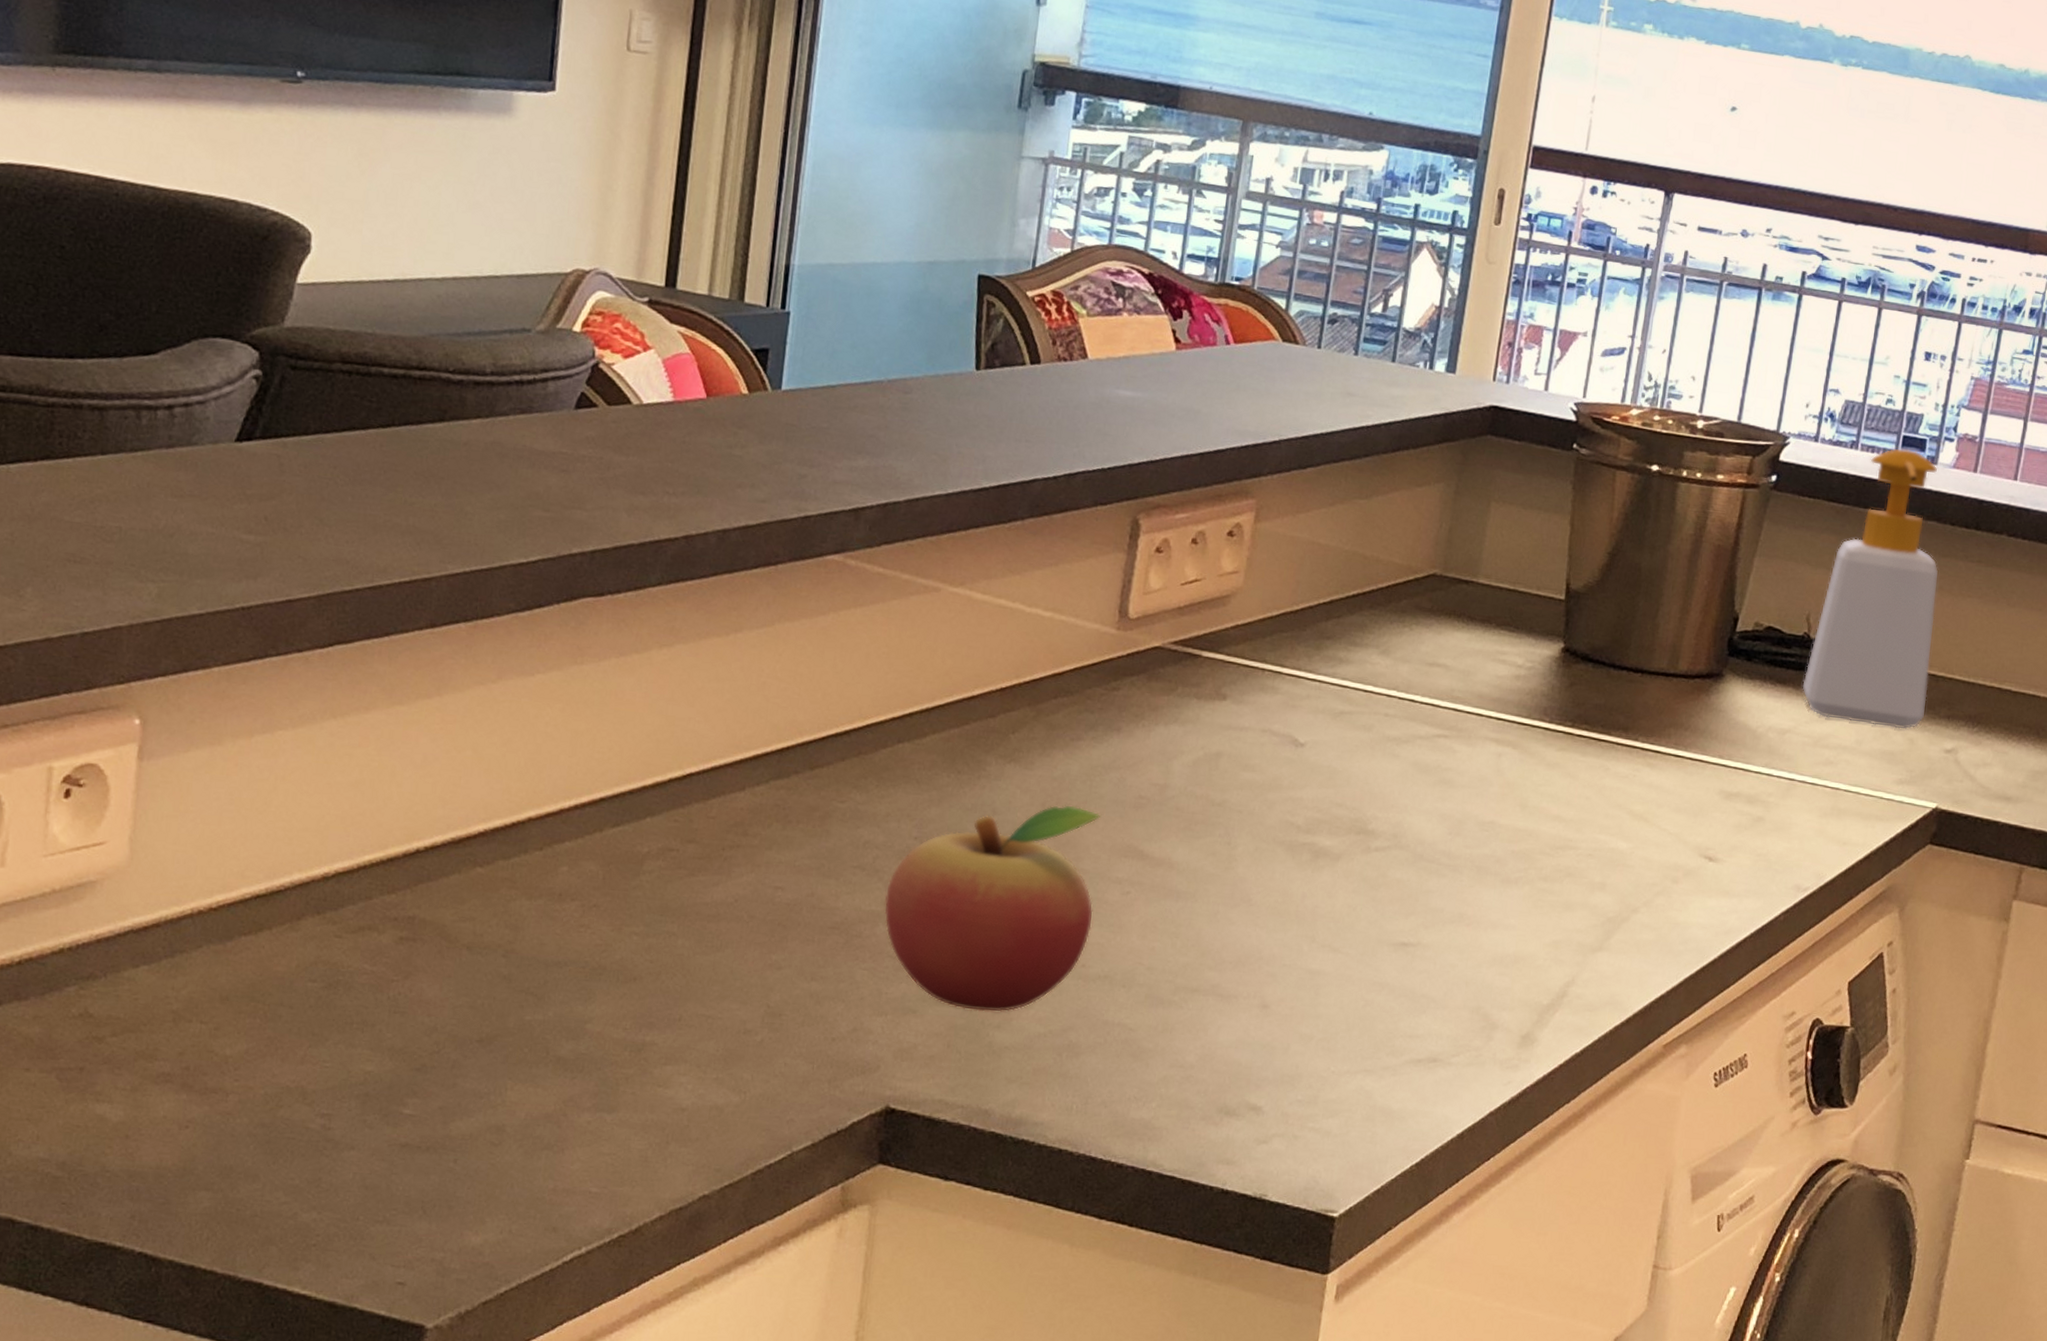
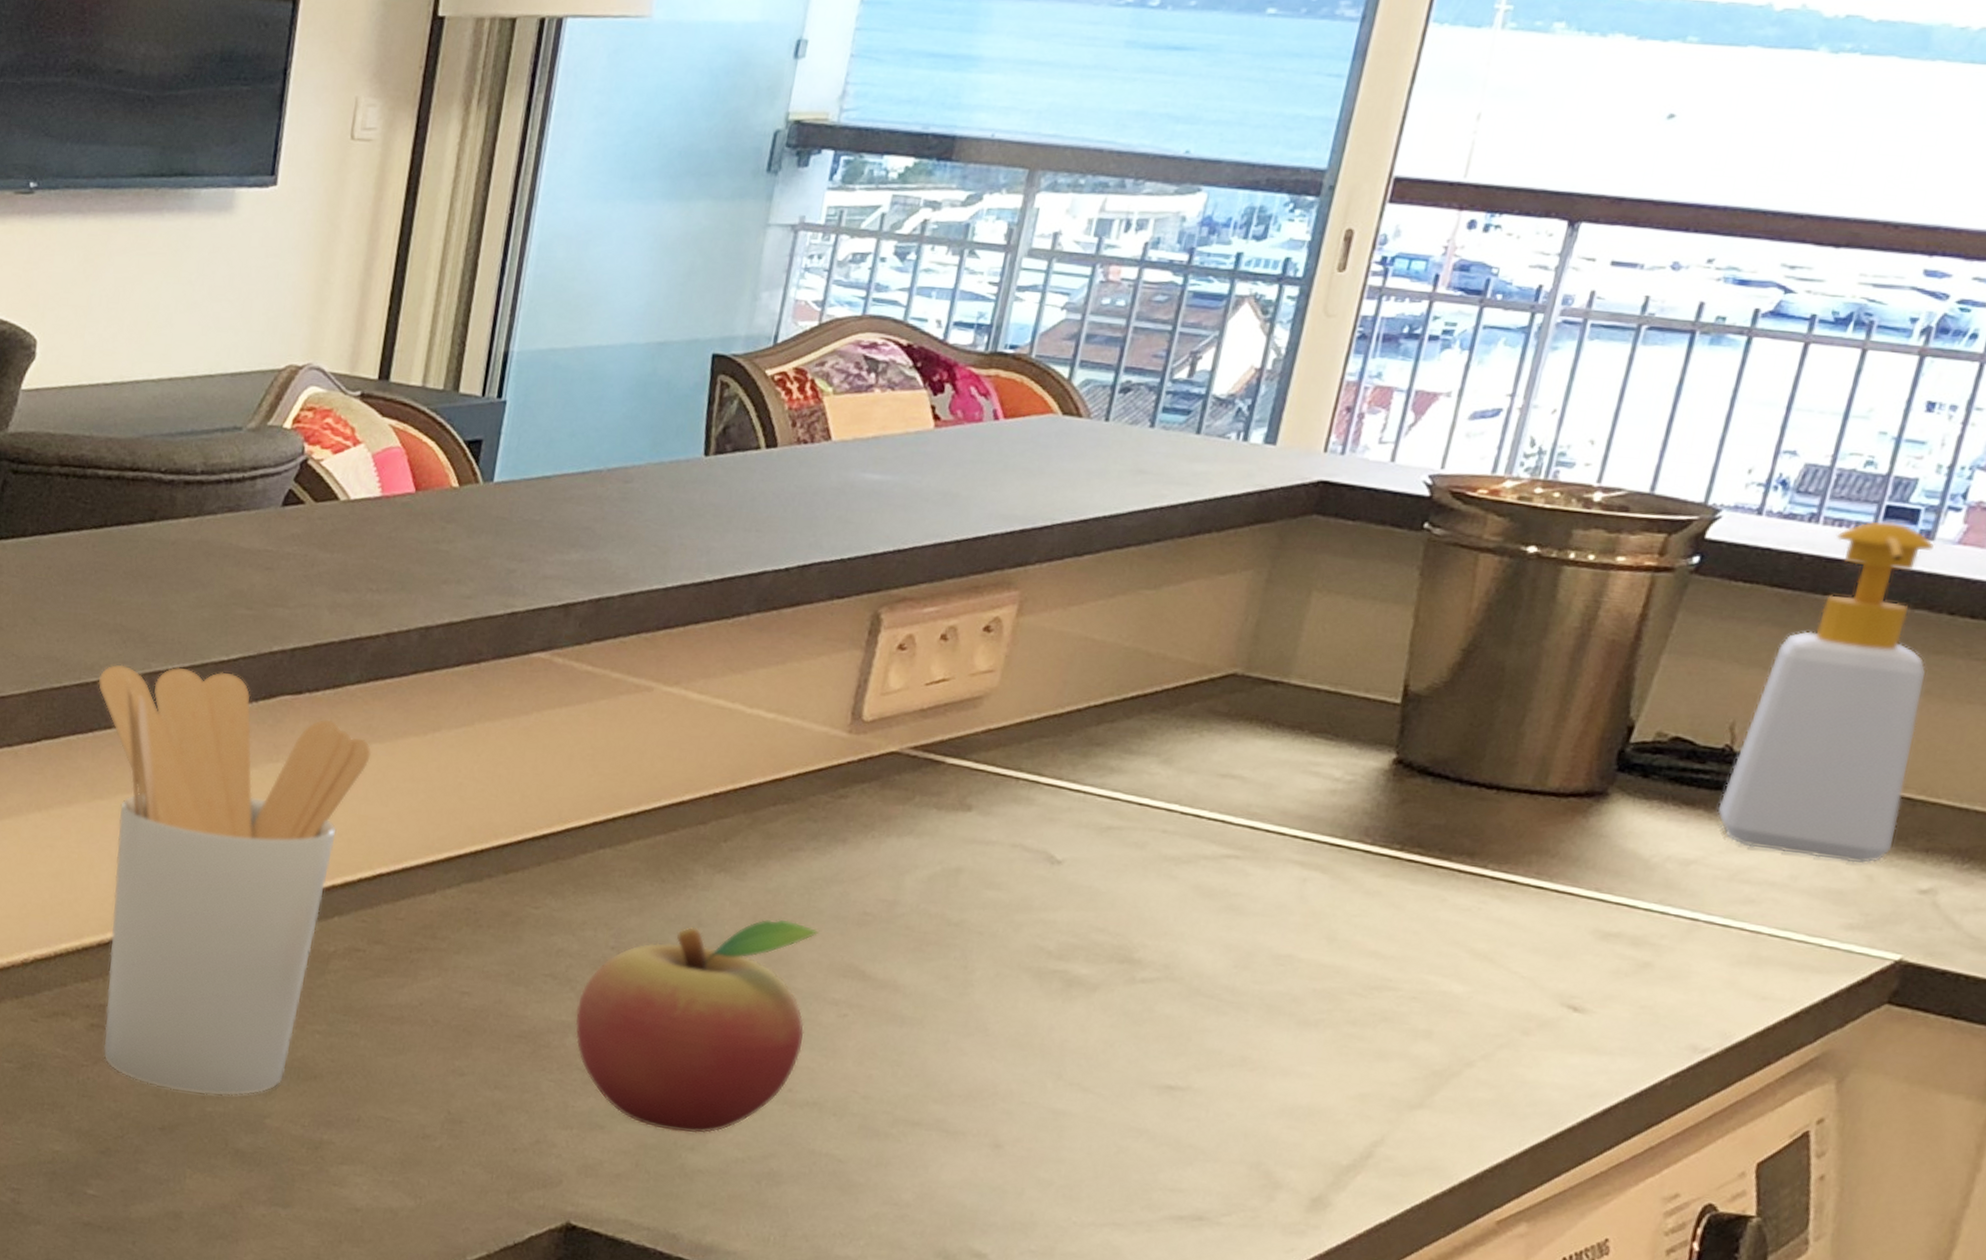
utensil holder: none [392,567,676,1003] -> present [97,664,372,1096]

